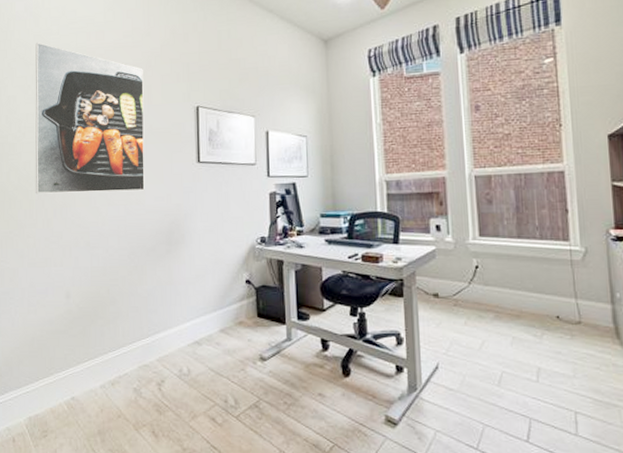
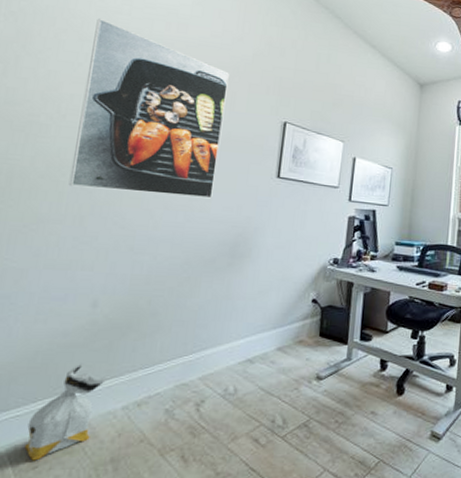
bag: none [35,347,85,430] -> present [24,363,107,461]

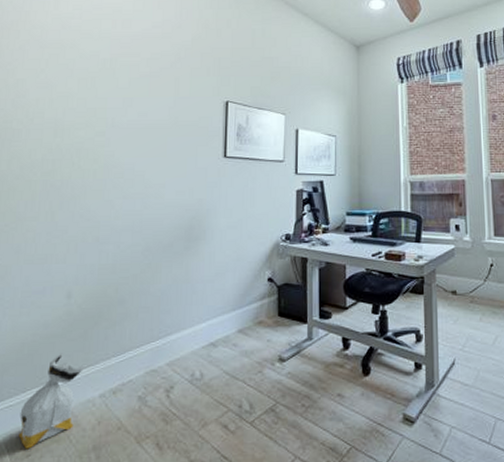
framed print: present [68,19,229,199] -> none [40,26,172,185]

